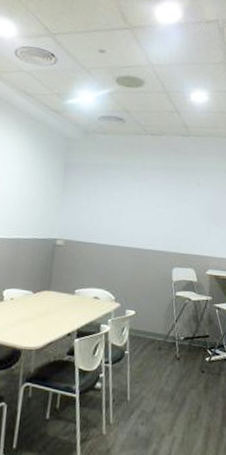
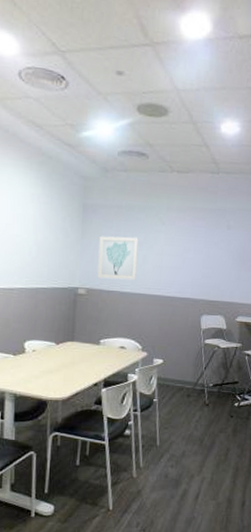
wall art: none [75,191,115,233] -> present [97,236,139,281]

